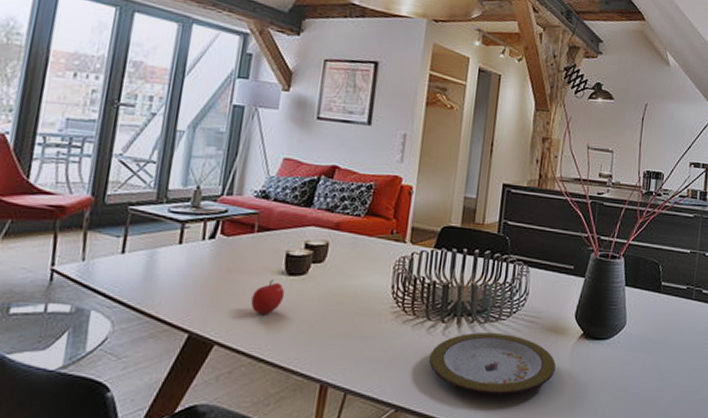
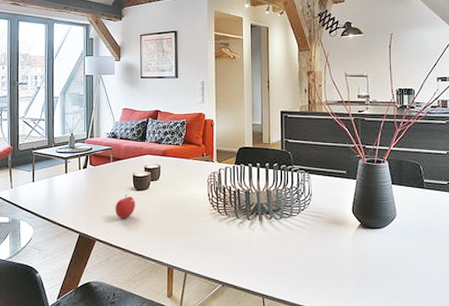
plate: present [429,332,556,394] -> none [242,226,341,273]

